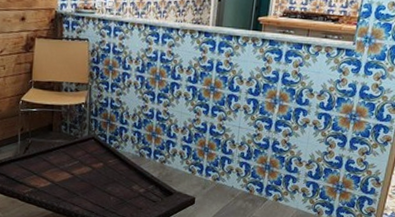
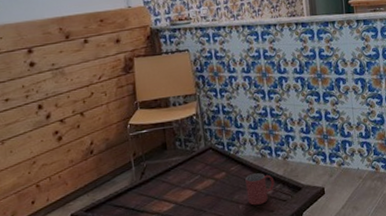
mug: none [119,170,148,200] -> present [245,173,275,205]

